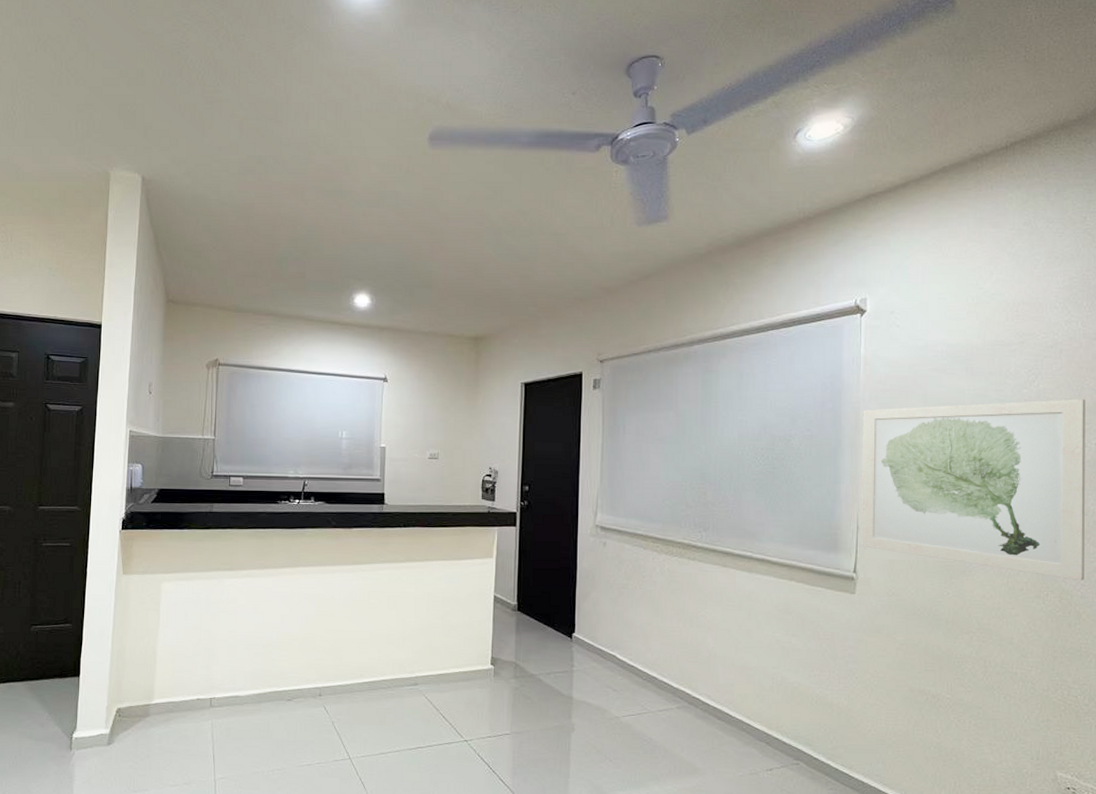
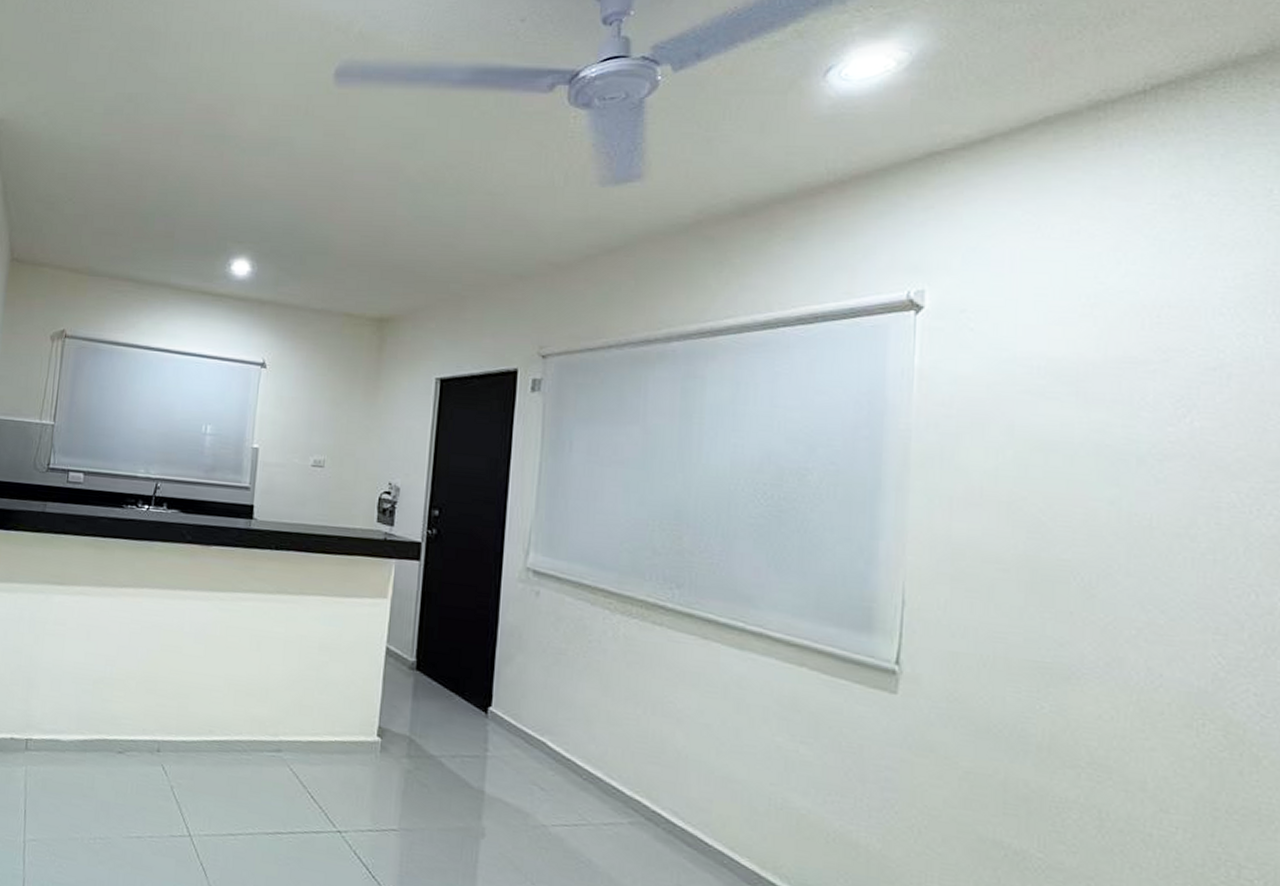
wall art: present [860,399,1085,581] -> none [906,440,1270,710]

